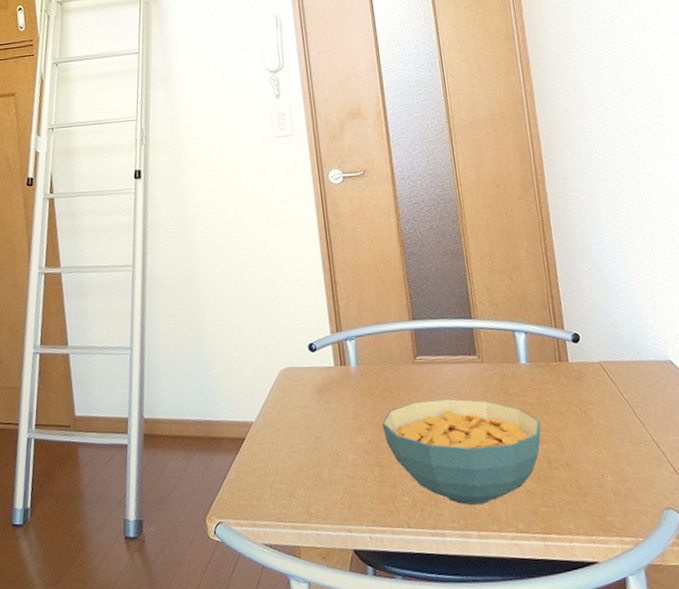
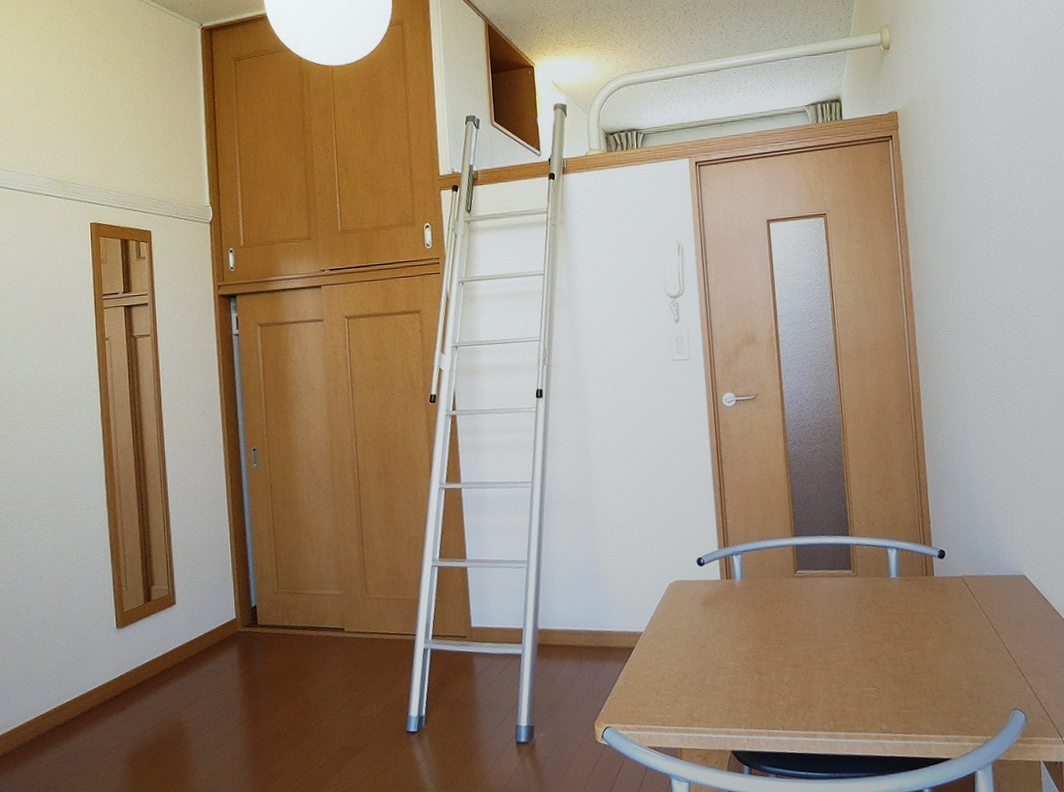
cereal bowl: present [382,399,541,505] -> none [762,610,907,708]

